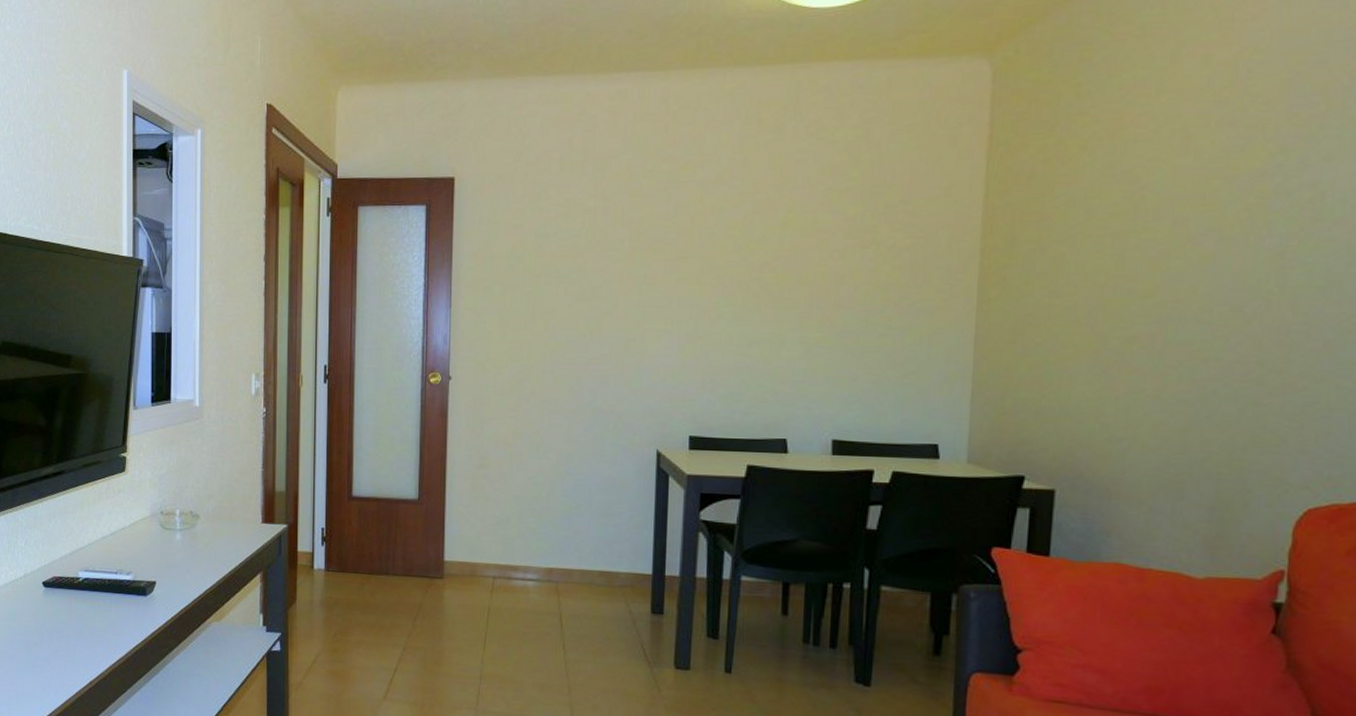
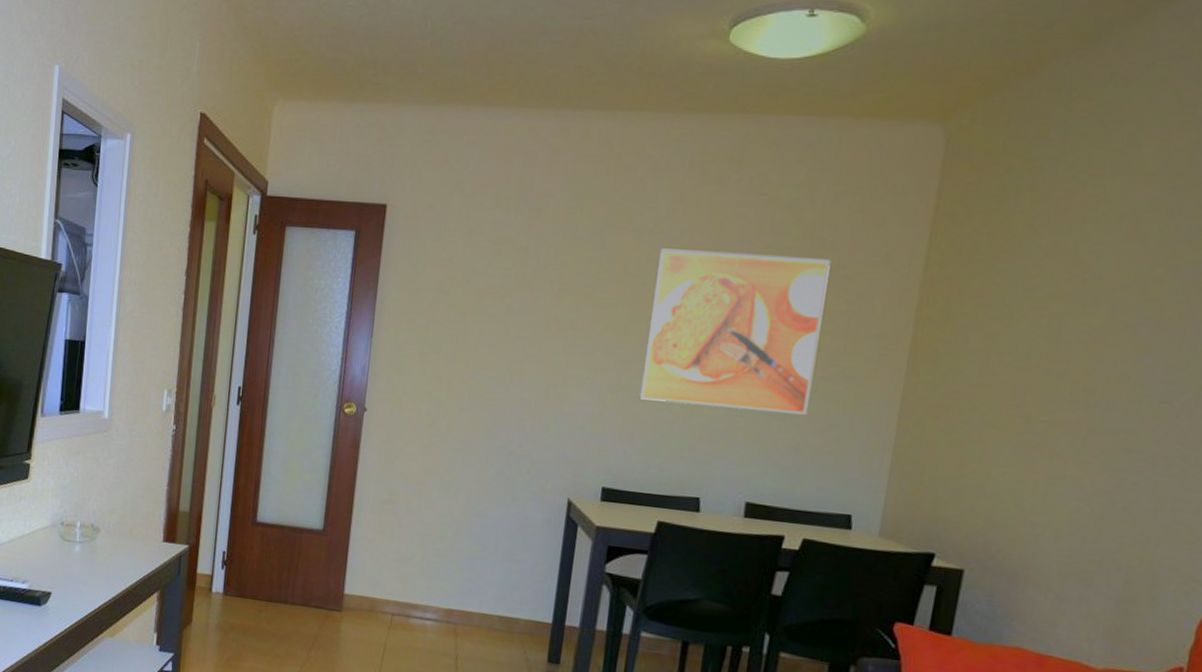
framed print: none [717,197,892,349] -> present [639,248,831,415]

